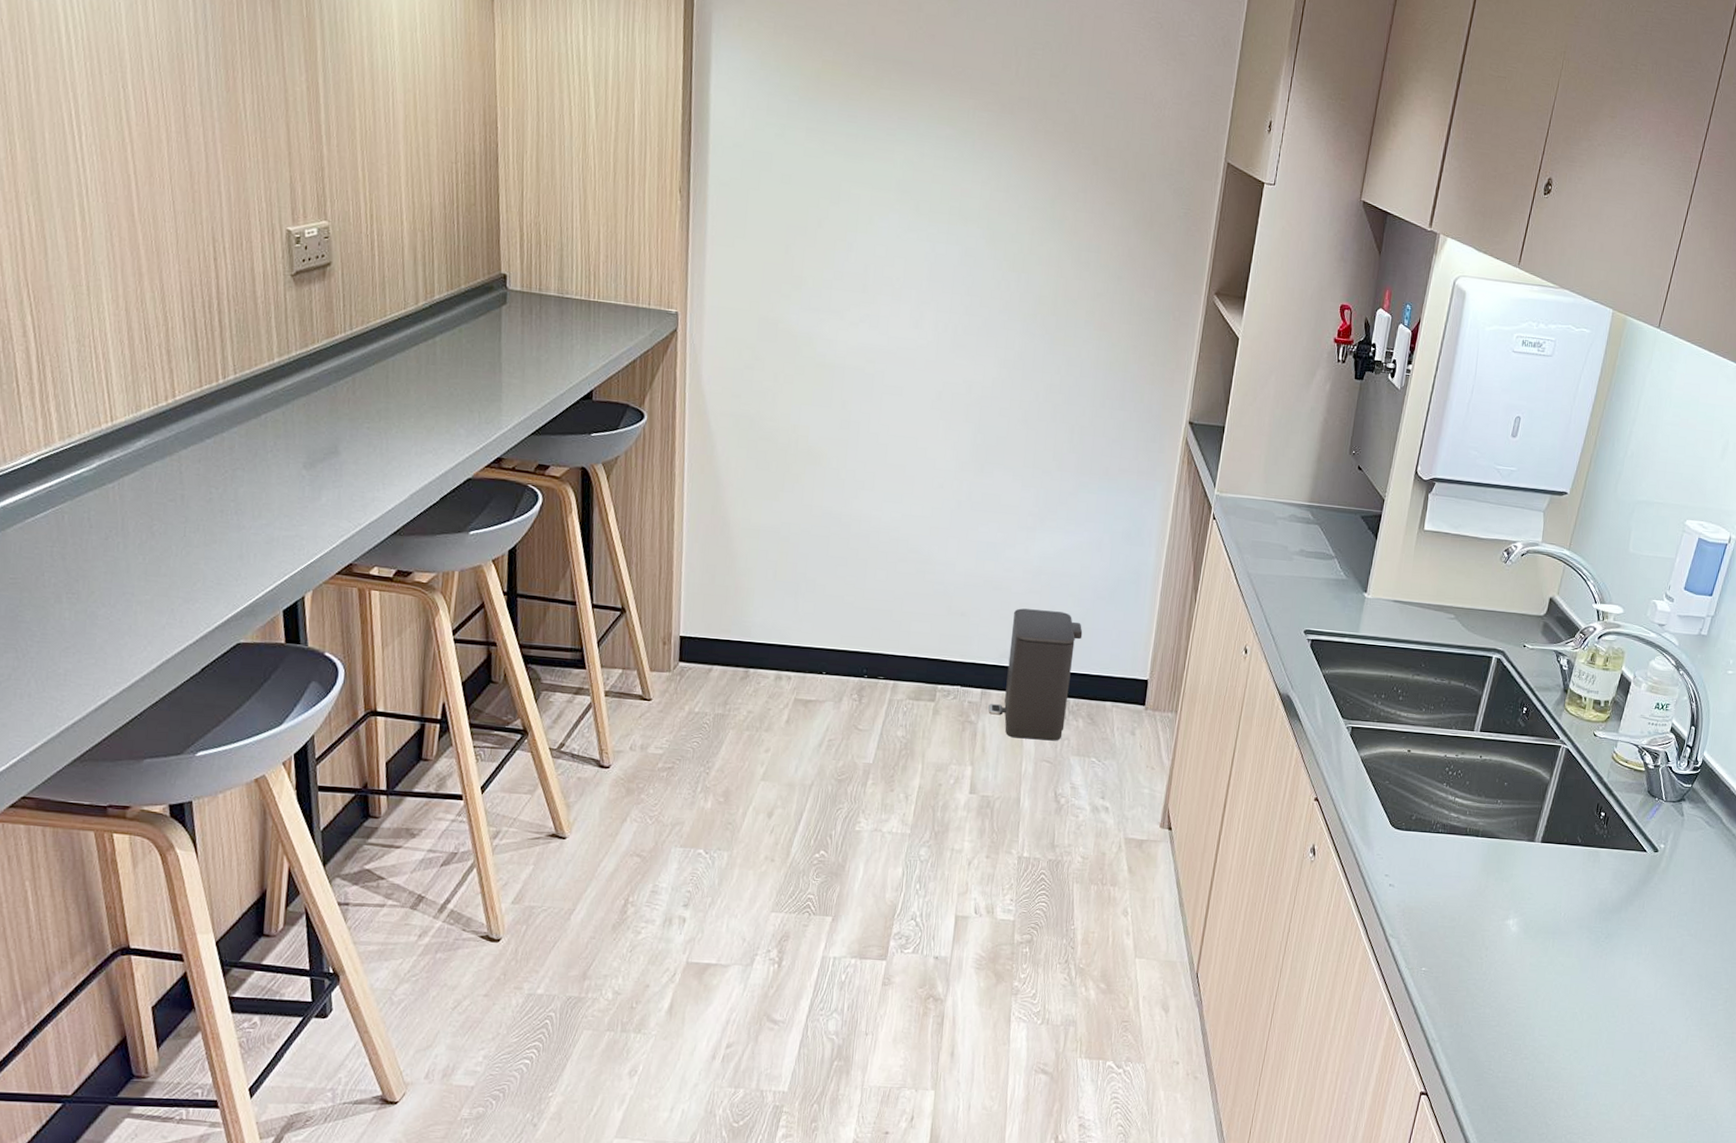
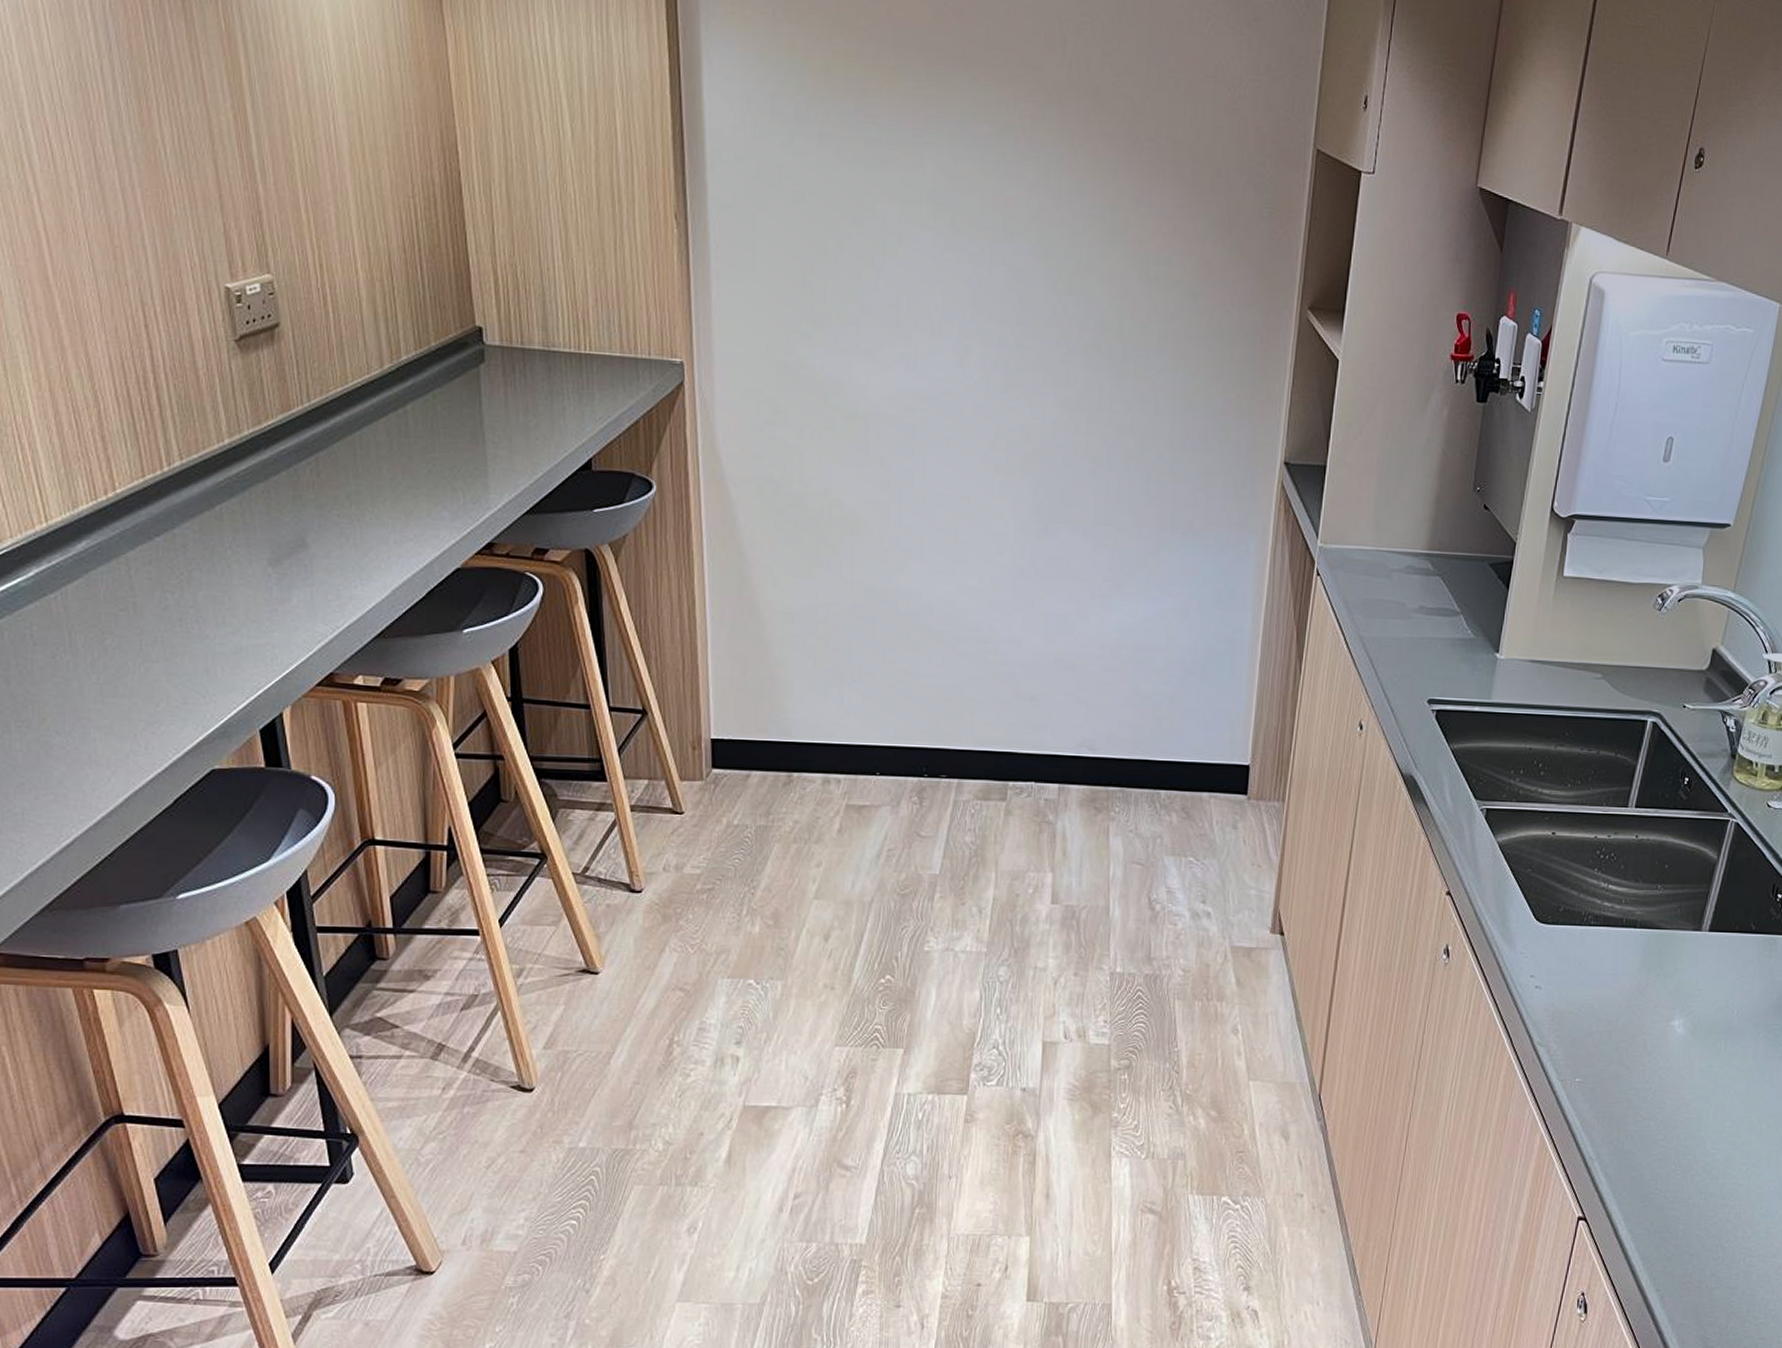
pedal bin: present [988,608,1083,741] -> none [1068,689,1172,840]

